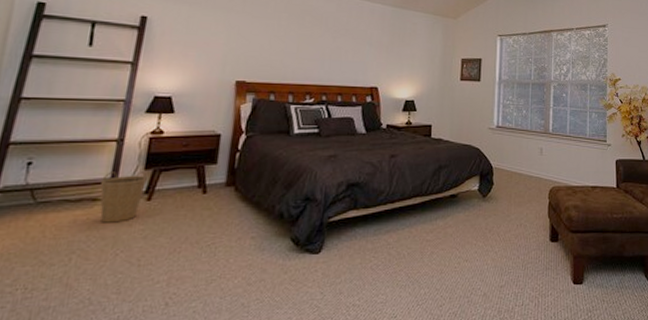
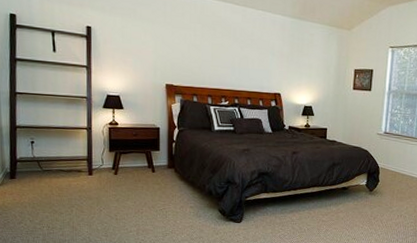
basket: present [100,172,147,223] -> none [82,152,112,189]

